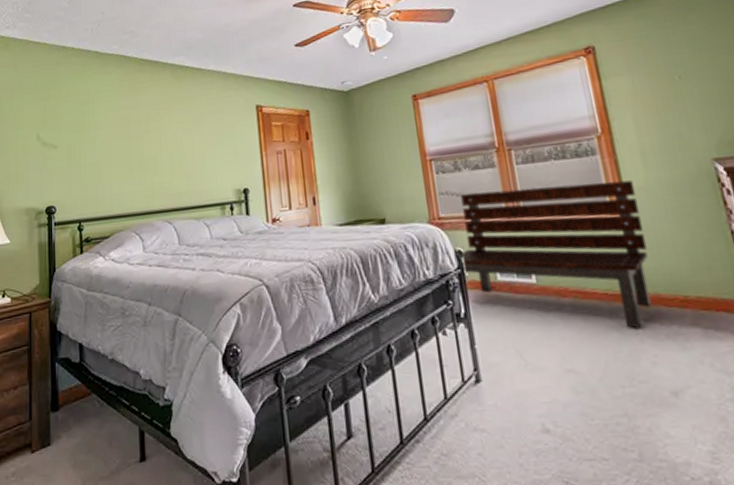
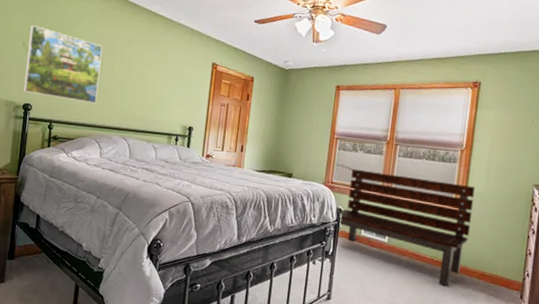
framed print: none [43,113,129,193] -> present [23,24,103,104]

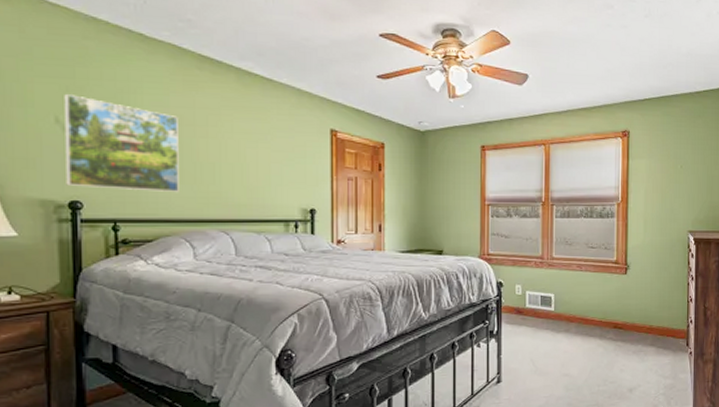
bench: present [341,168,476,286] -> none [502,236,635,346]

